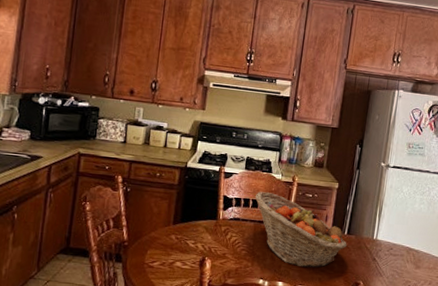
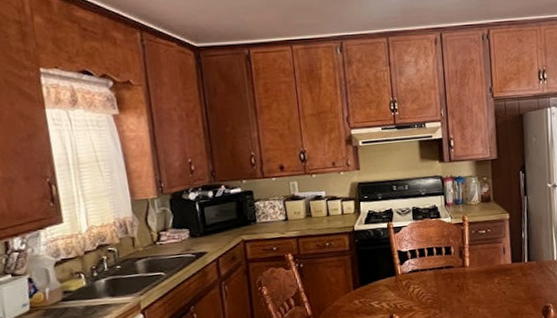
fruit basket: present [255,192,347,268] -> none [429,237,530,304]

